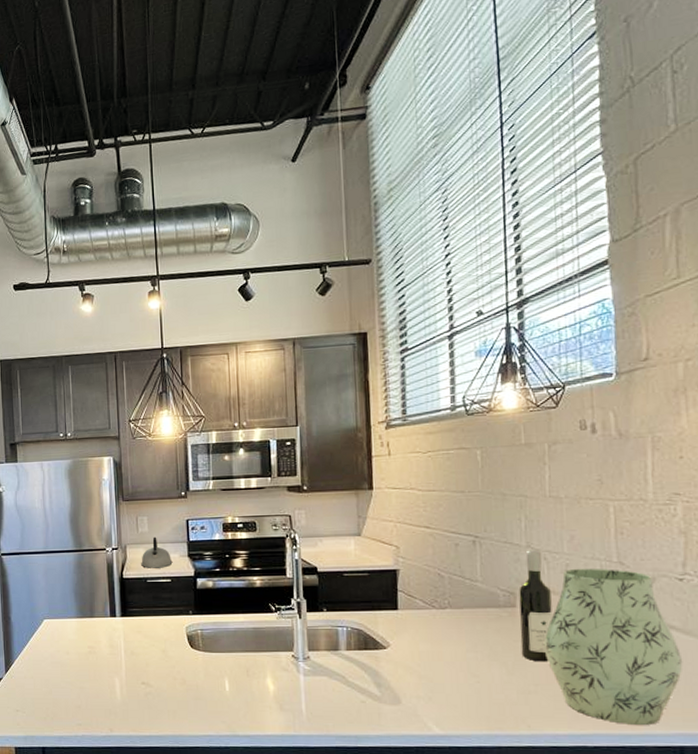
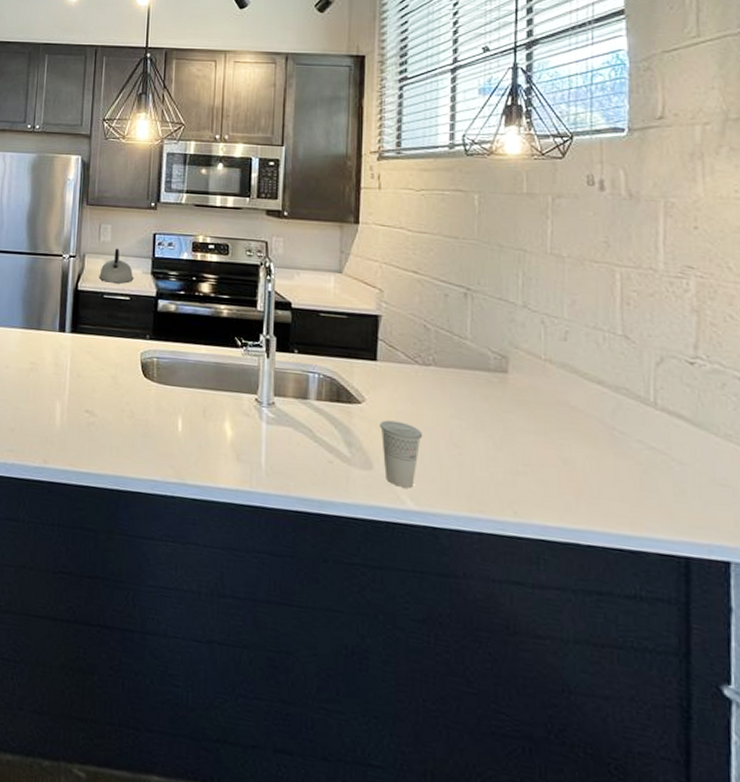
cup: none [405,660,444,716] -> present [380,420,423,488]
bottle: present [519,550,553,662] -> none [510,310,548,440]
vase: present [543,568,683,725] -> none [536,336,692,527]

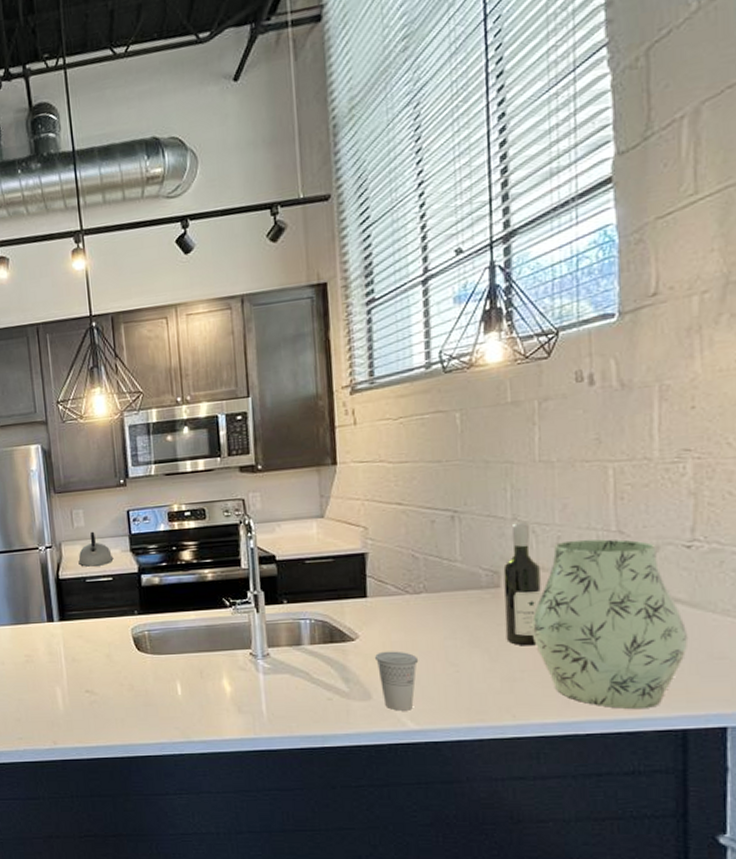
bottle: none [510,310,548,440] -> present [503,522,541,646]
vase: none [536,336,692,527] -> present [531,539,689,709]

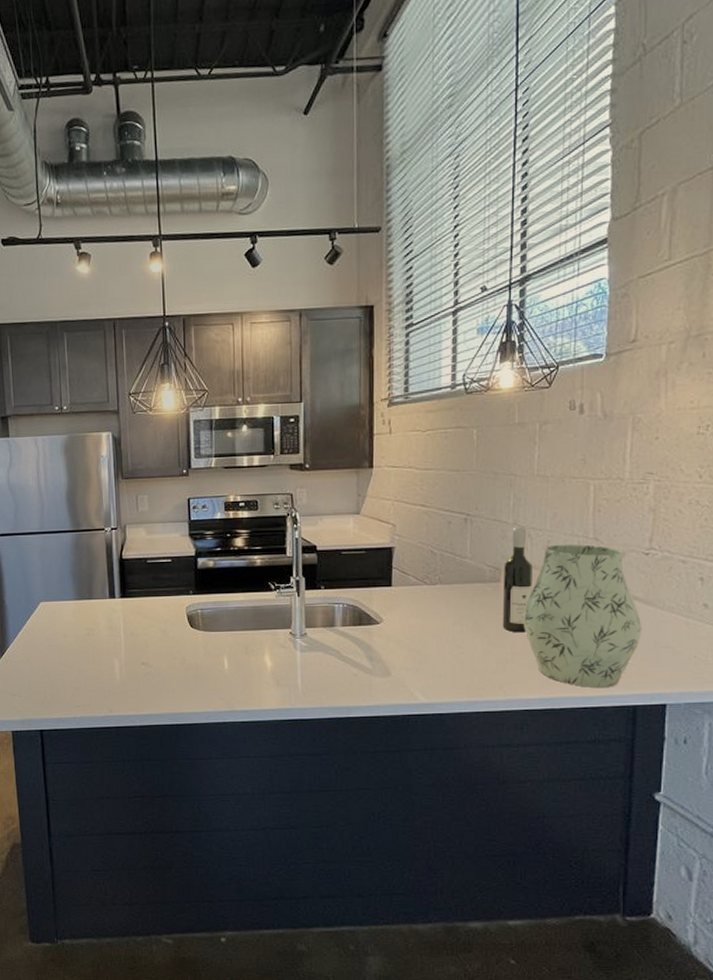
kettle: present [78,531,114,567] -> none [141,516,174,549]
cup: present [375,651,419,711] -> none [396,634,431,686]

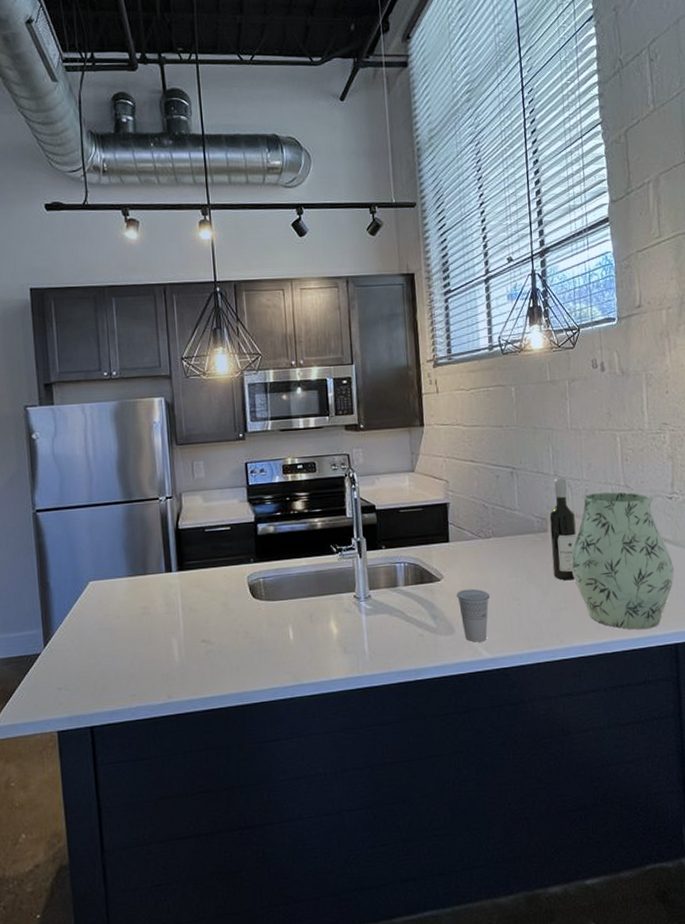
cup: none [396,634,431,686] -> present [457,588,490,643]

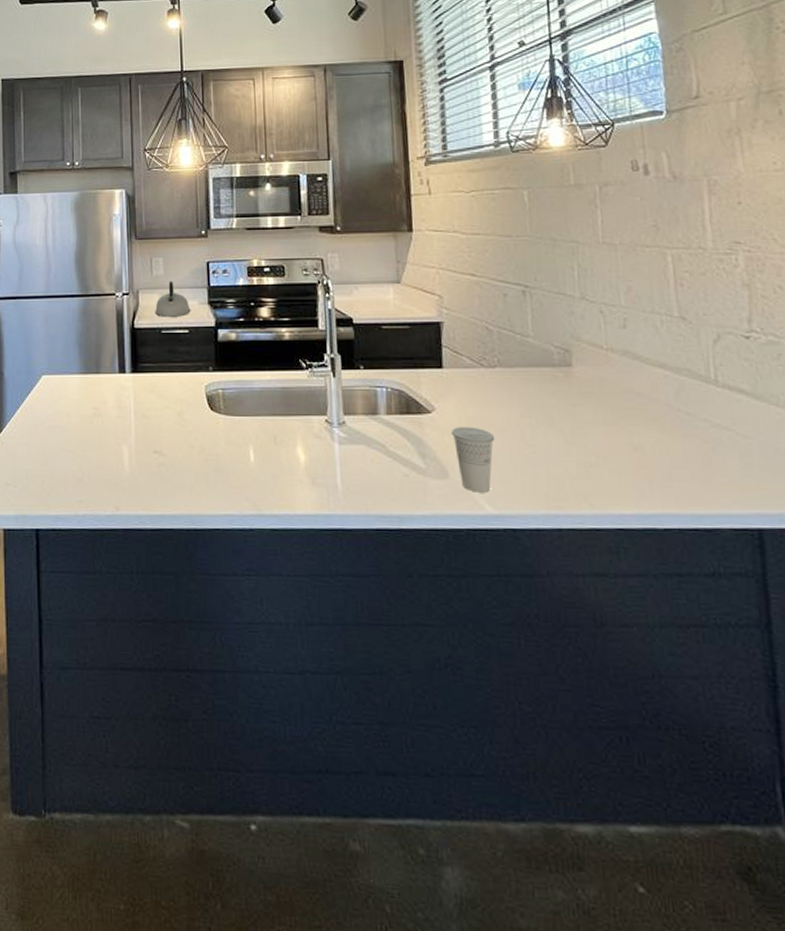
kettle: none [198,482,232,517] -> present [155,281,191,317]
bottle: present [549,478,577,581] -> none [574,302,612,430]
vase: present [570,492,675,630] -> none [603,323,756,503]

